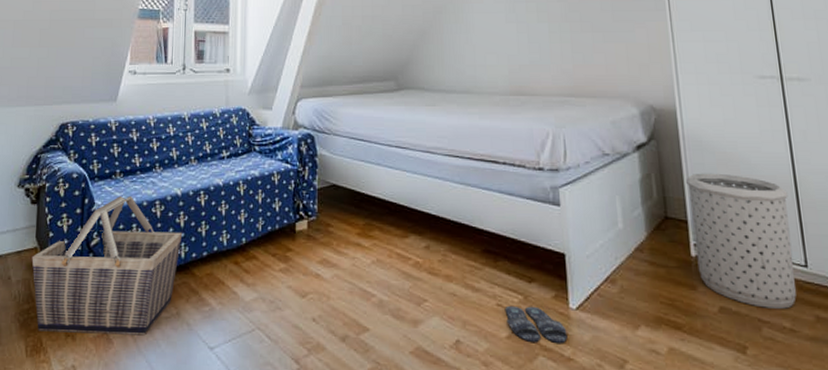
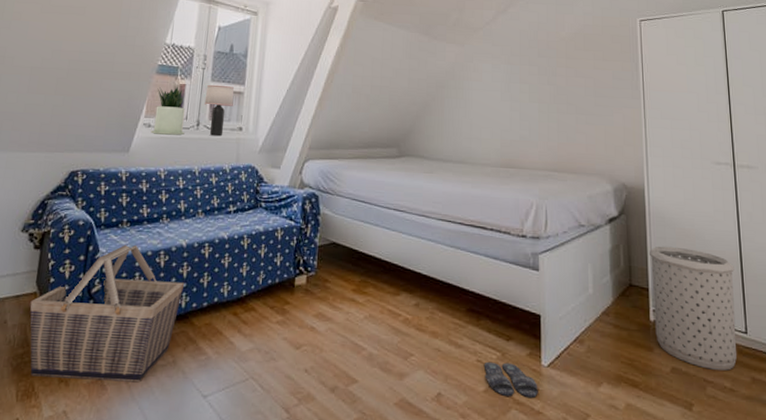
planter: none [137,31,172,81] -> present [150,87,186,136]
table lamp: none [189,26,219,80] -> present [204,84,235,137]

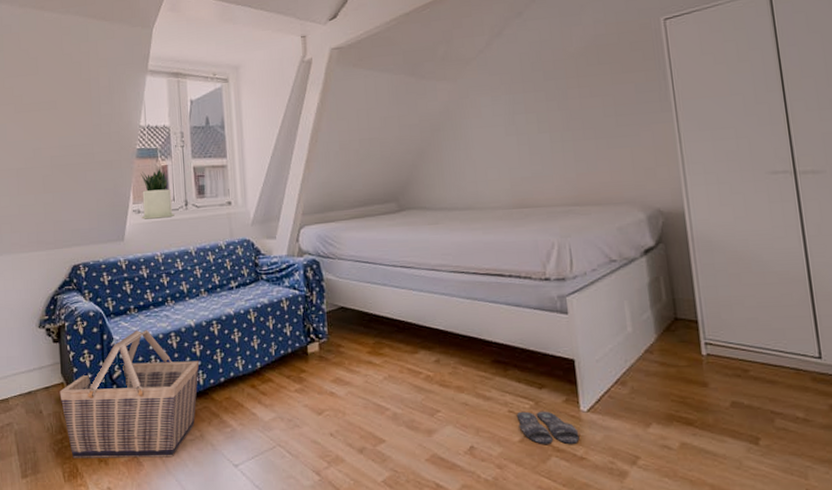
table lamp: present [204,84,235,137] -> none [188,160,218,214]
laundry basket: present [649,246,737,371] -> none [696,272,810,400]

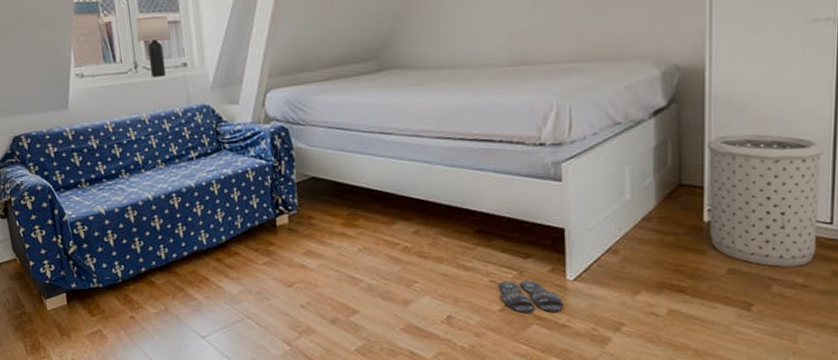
basket: present [59,330,200,458] -> none [12,204,160,332]
planter: present [140,169,176,220] -> none [80,26,124,85]
table lamp: none [188,160,218,214] -> present [136,15,171,78]
laundry basket: none [696,272,810,400] -> present [707,133,824,267]

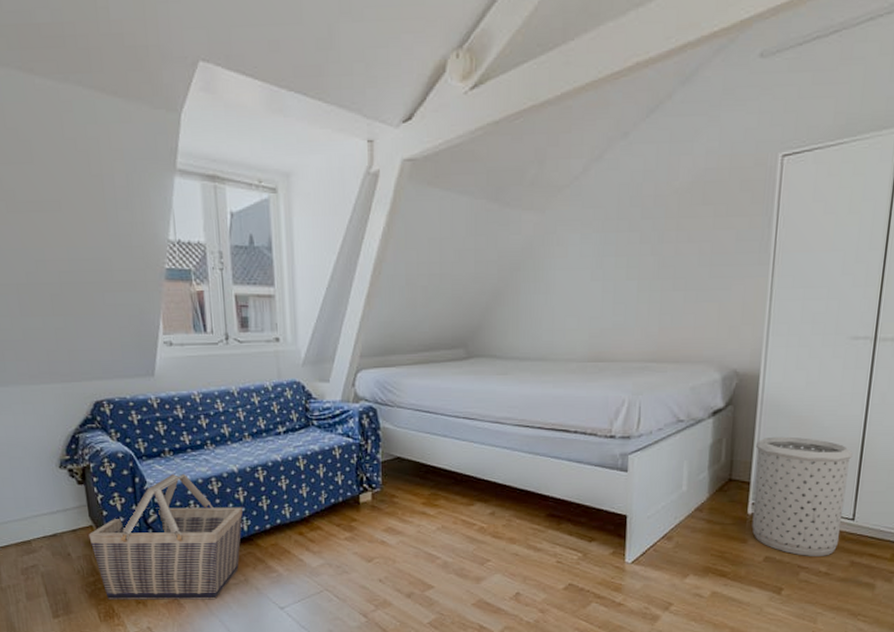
basket: none [12,204,160,332] -> present [88,474,243,600]
table lamp: present [136,15,171,78] -> none [229,288,264,350]
slippers: present [498,280,563,314] -> none [564,562,621,593]

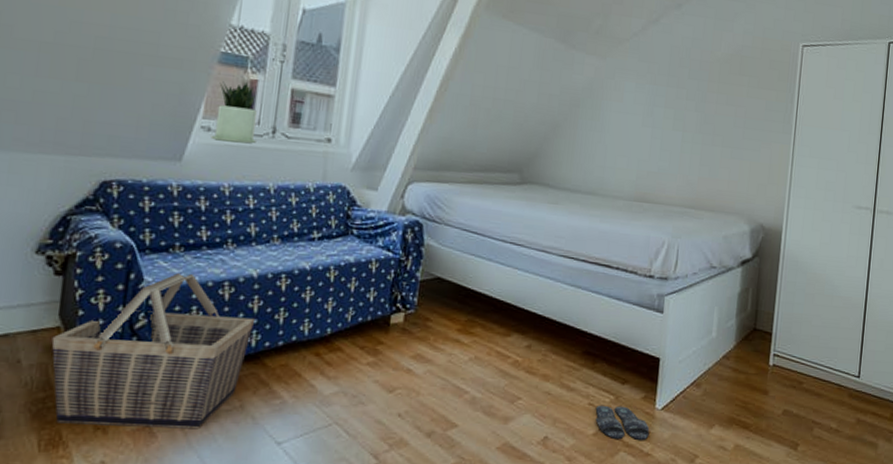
planter: none [171,295,214,353] -> present [211,81,258,144]
slippers: none [564,562,621,593] -> present [595,405,650,441]
laundry basket: present [752,436,853,556] -> none [772,290,858,413]

